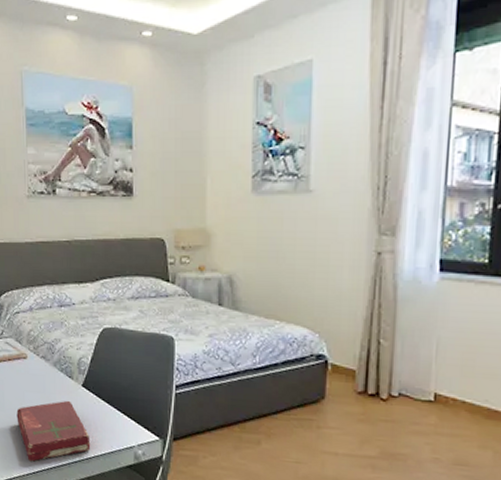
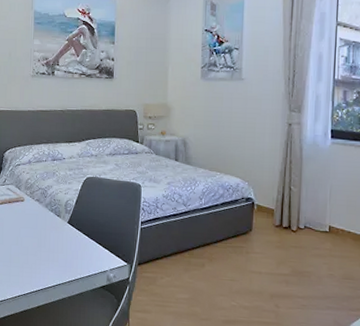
book: present [16,400,91,462] -> none [13,234,72,285]

